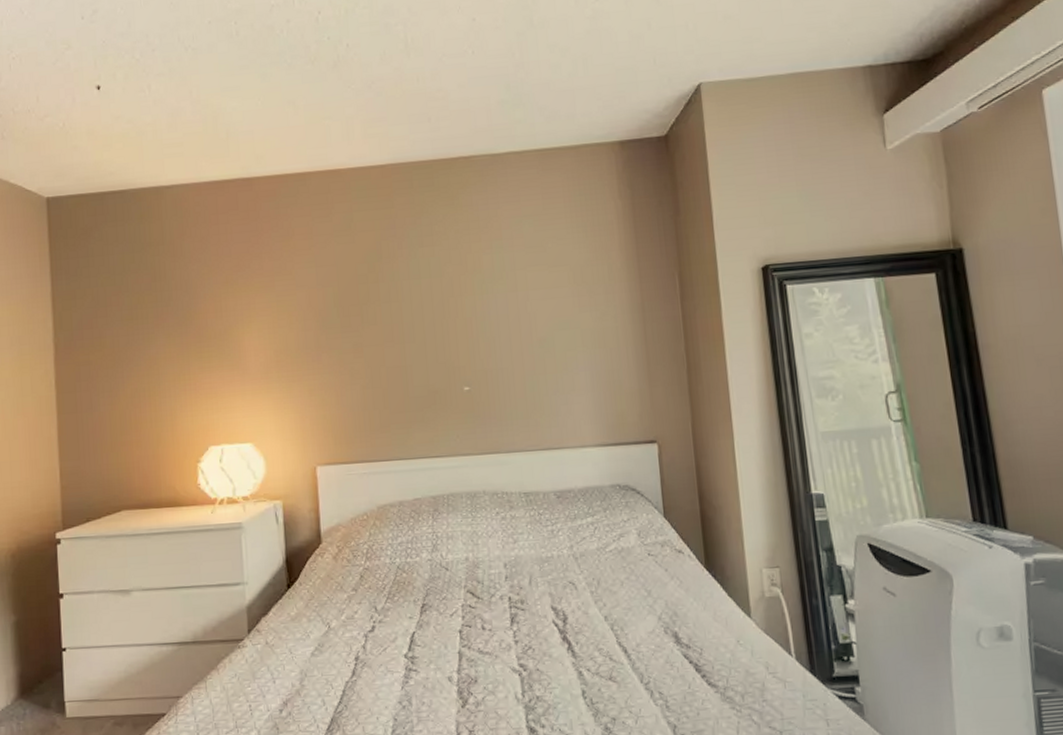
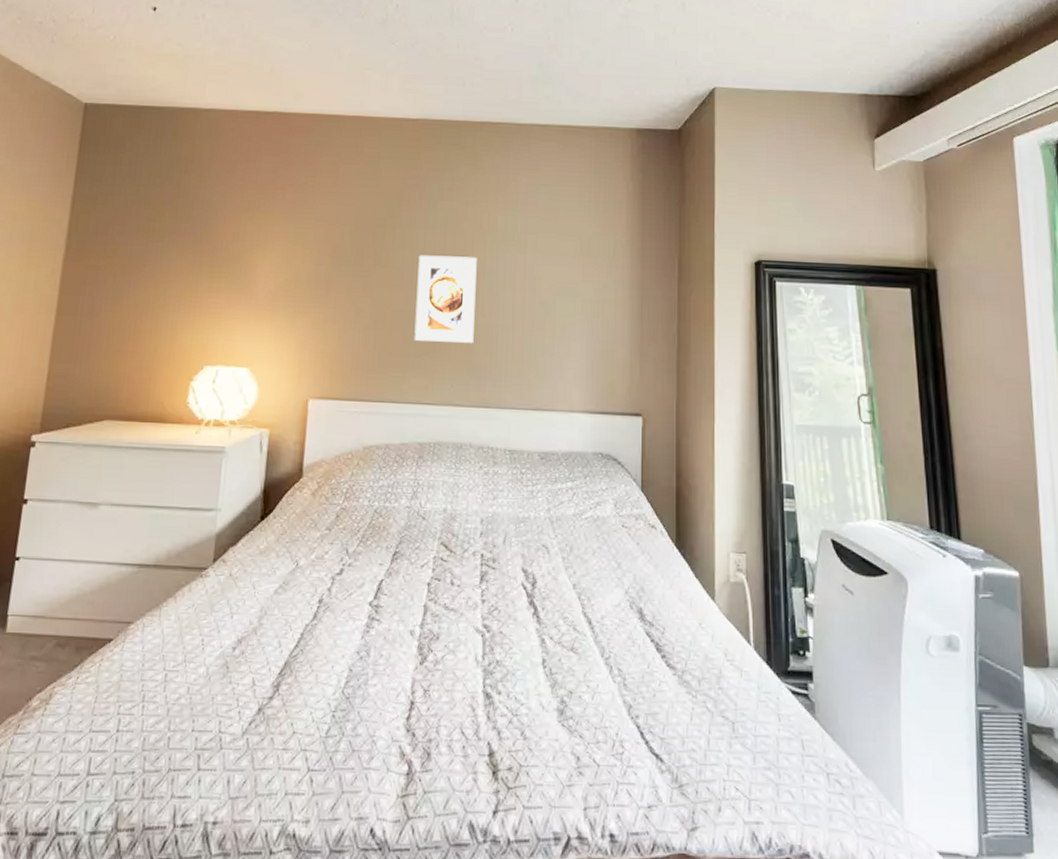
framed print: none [406,302,474,396] -> present [414,255,477,343]

